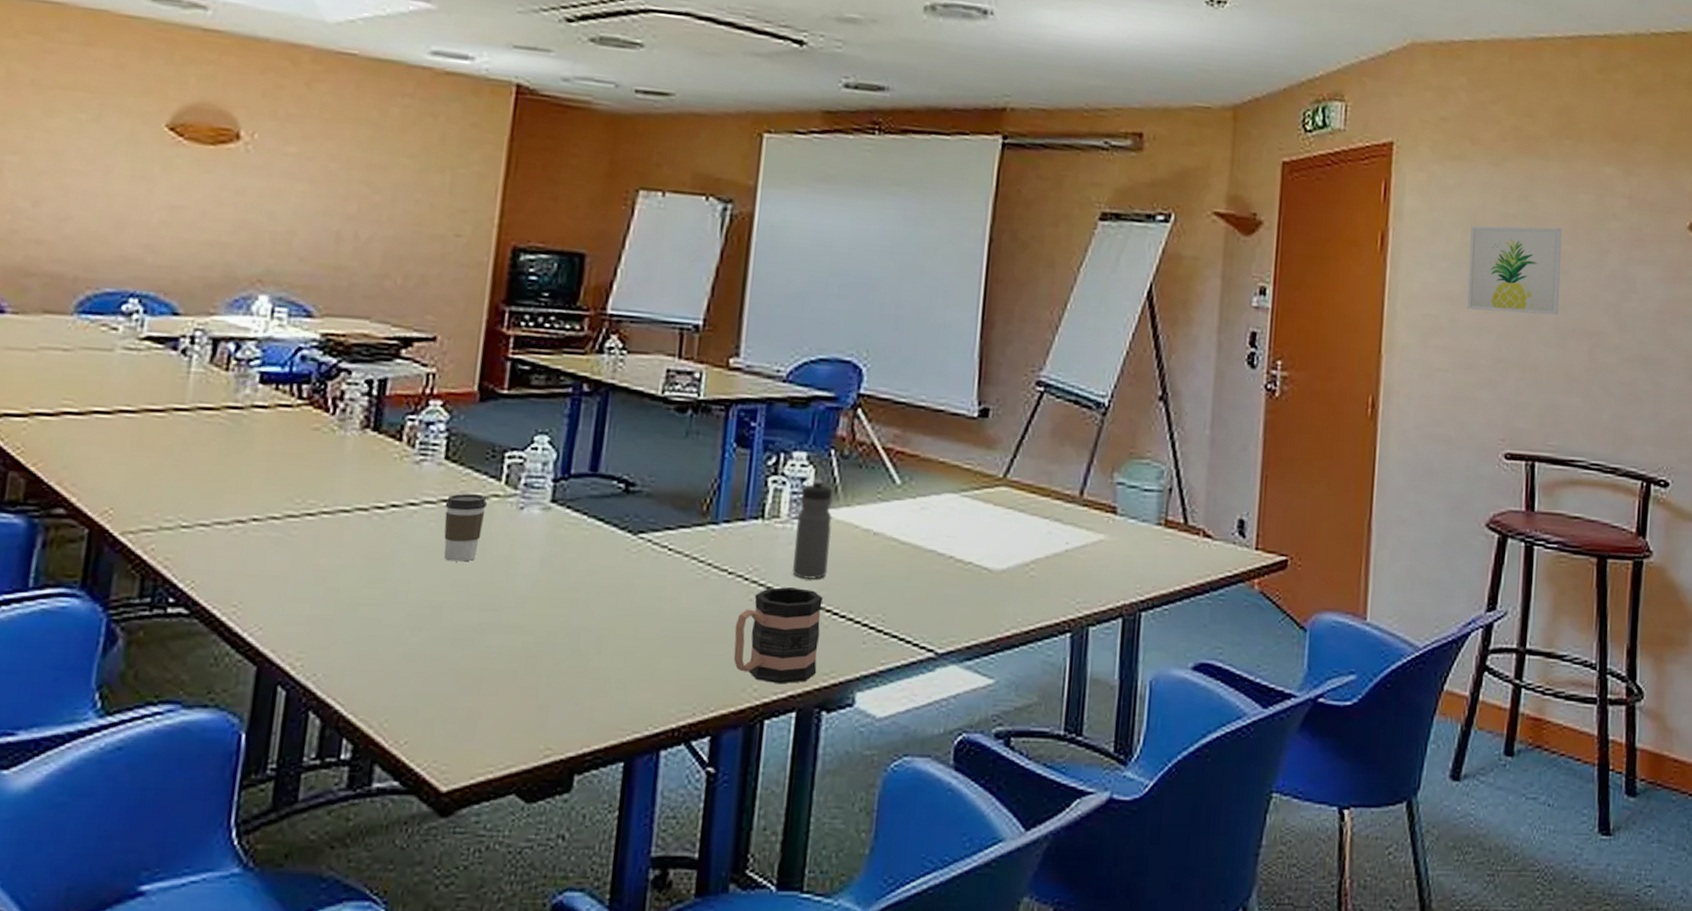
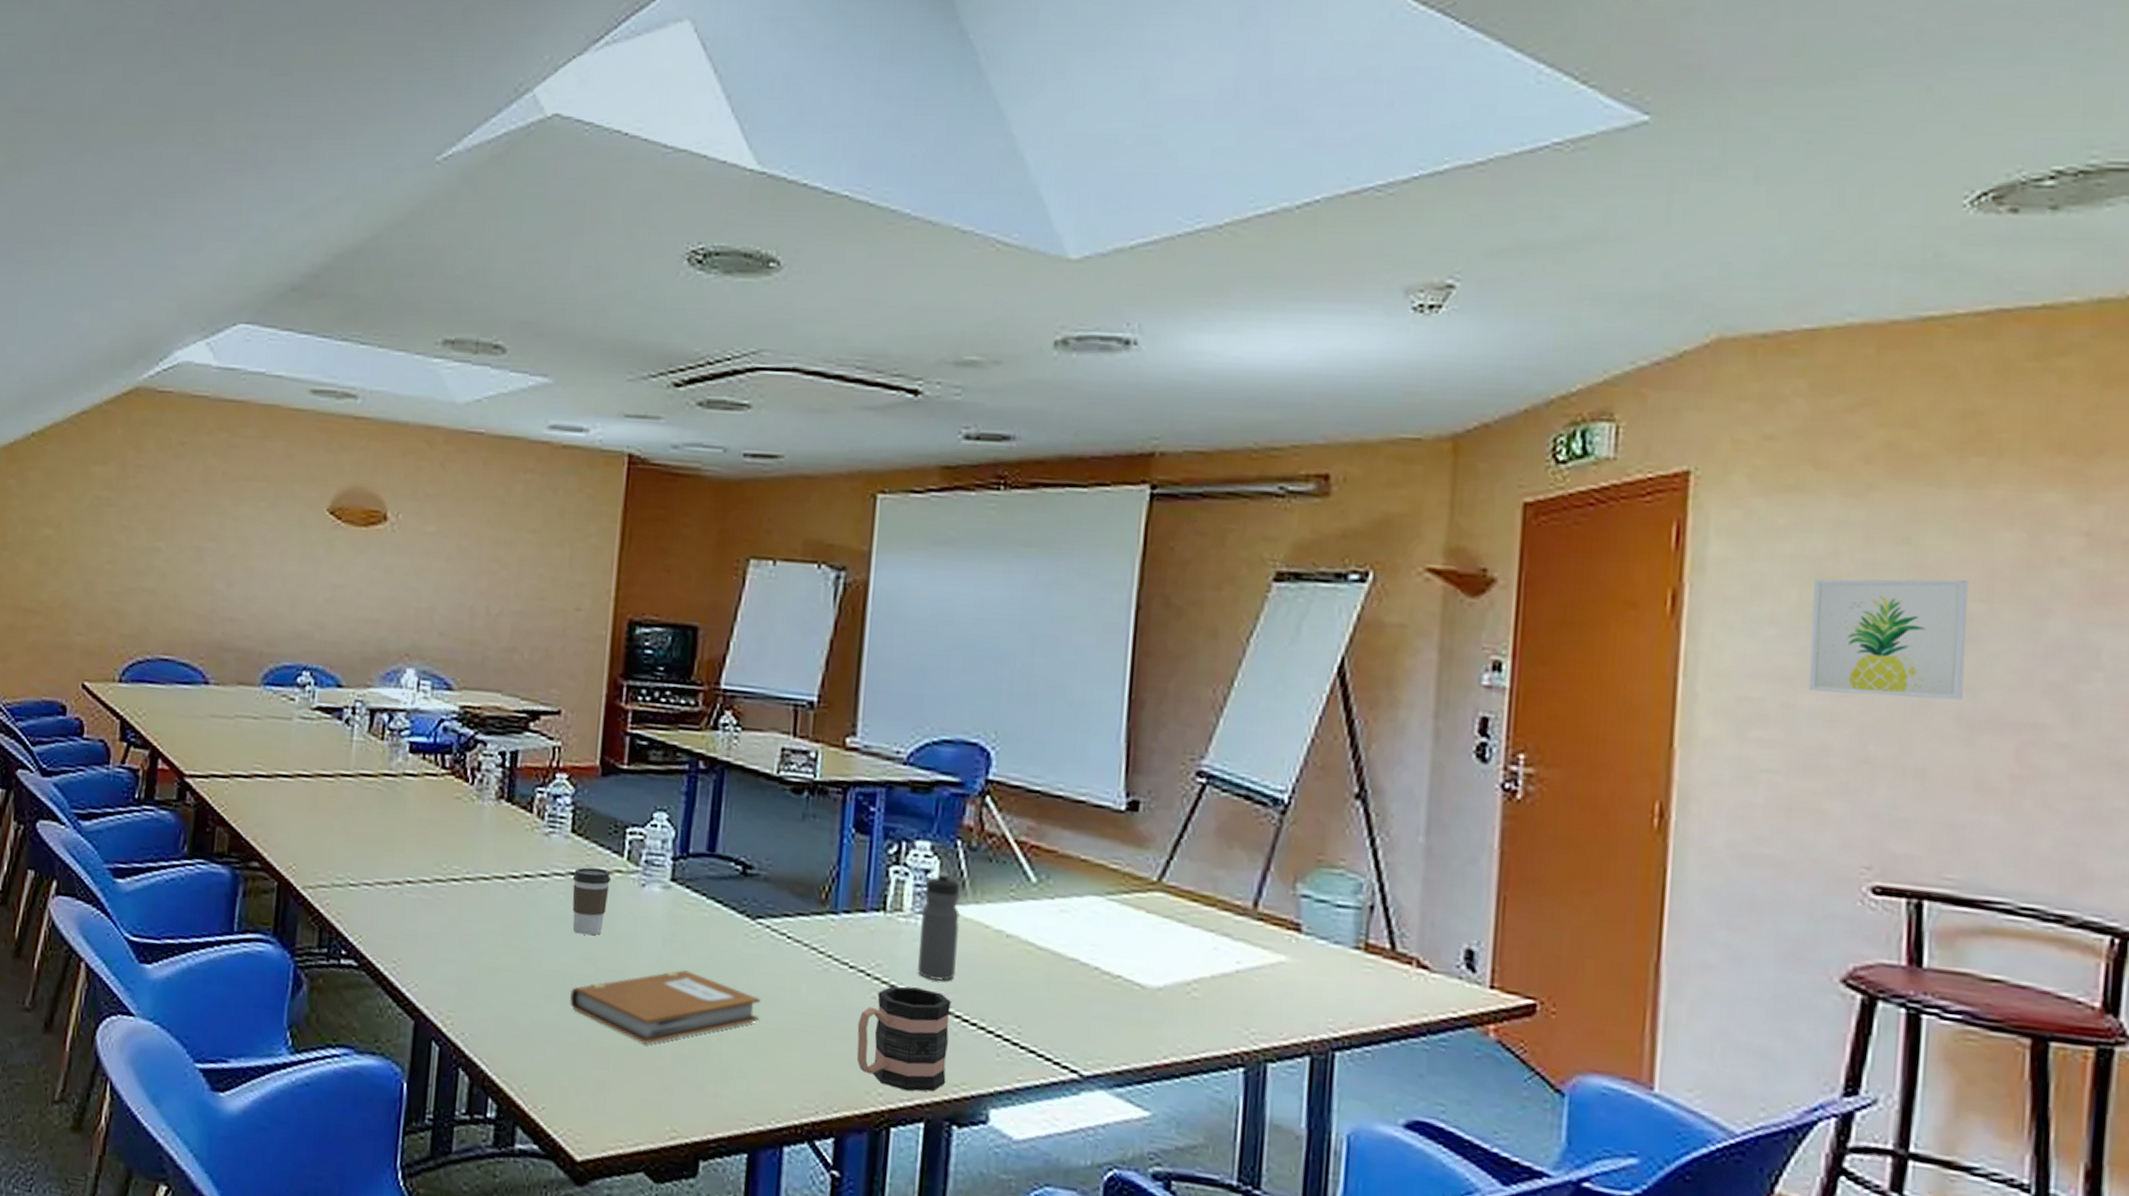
notebook: none [438,589,640,665] -> present [570,970,760,1044]

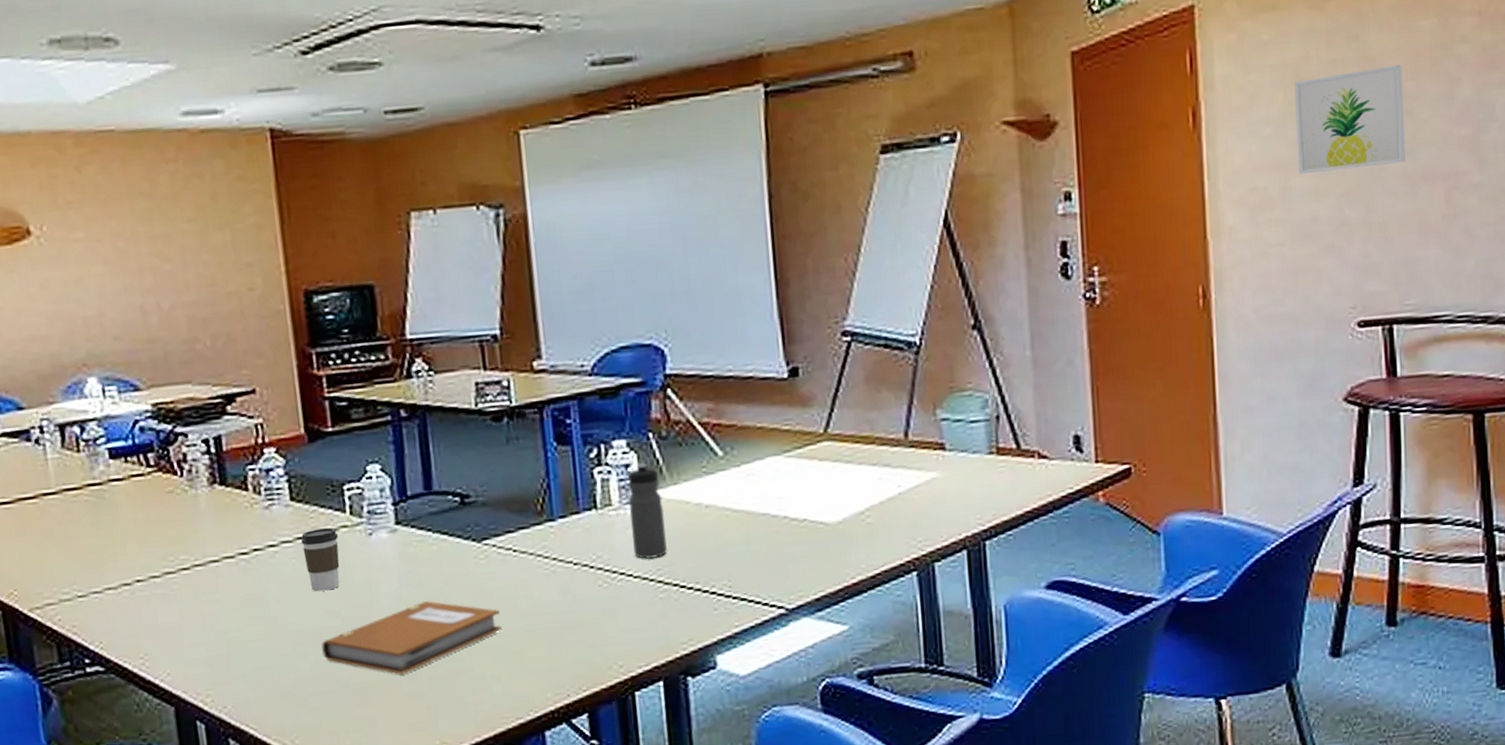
mug: present [856,986,951,1092] -> none [590,568,675,658]

